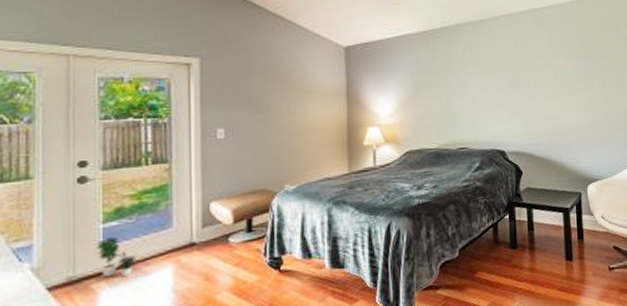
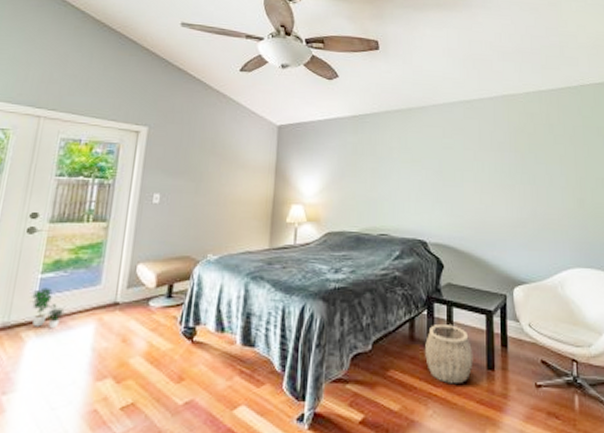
woven basket: none [509,225,553,278] -> present [425,325,473,384]

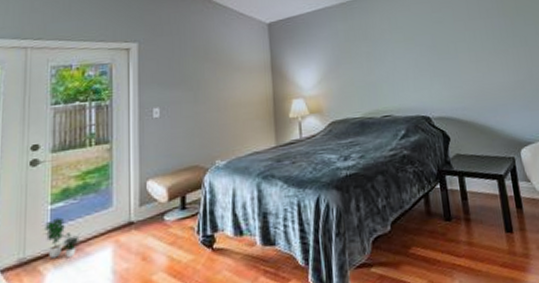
woven basket: present [425,325,473,384] -> none [442,194,492,253]

